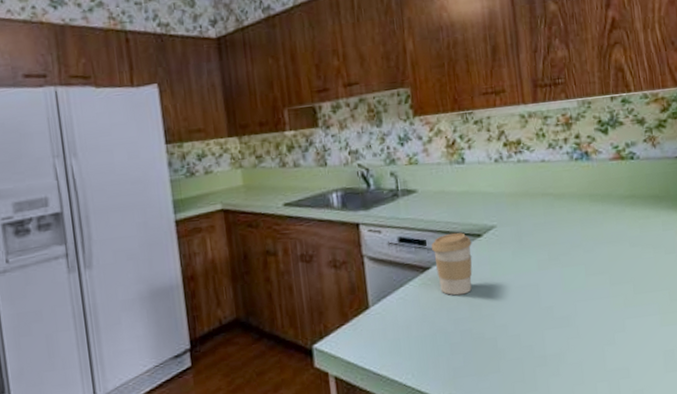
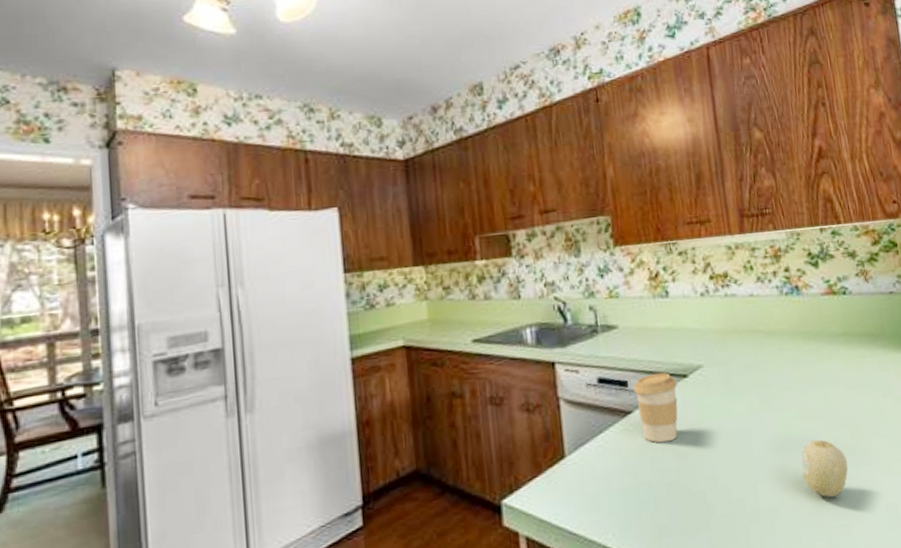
fruit: none [586,292,630,345] -> present [801,439,849,498]

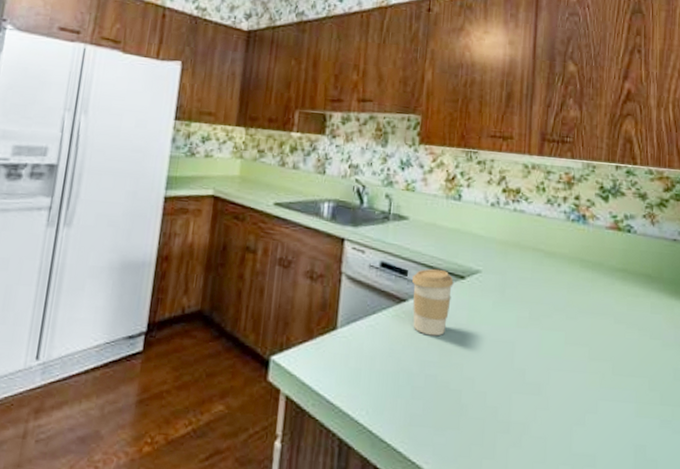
fruit: present [801,439,849,498] -> none [558,365,605,426]

